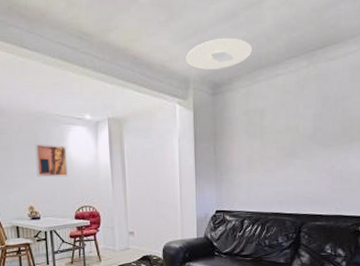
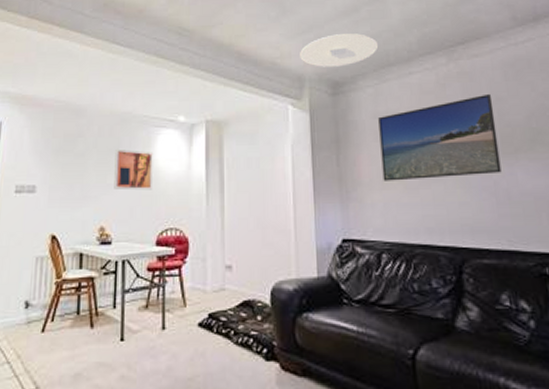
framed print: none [248,93,340,166] -> present [378,93,502,181]

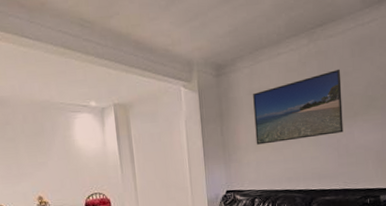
wall art: present [114,148,153,190] -> none [41,132,76,166]
ceiling light: present [300,33,379,67] -> none [188,19,254,52]

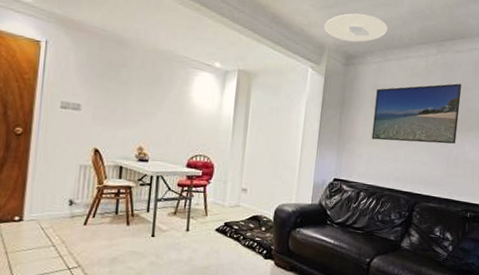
ceiling light: none [188,19,254,52] -> present [324,13,388,43]

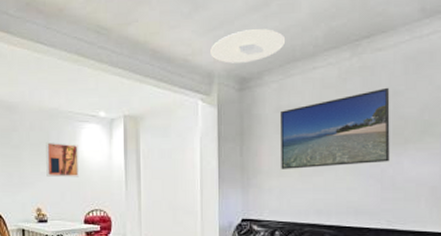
wall art: none [153,82,190,122] -> present [46,141,79,178]

